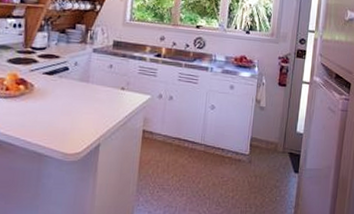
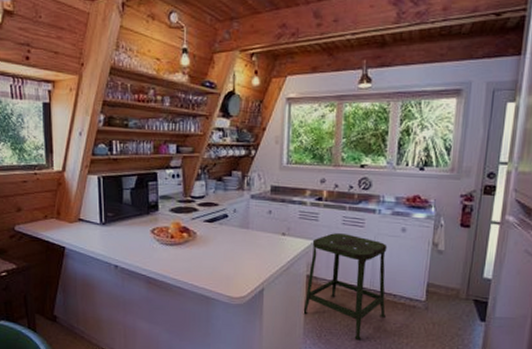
stool: none [136,89,218,195] -> present [302,233,388,340]

